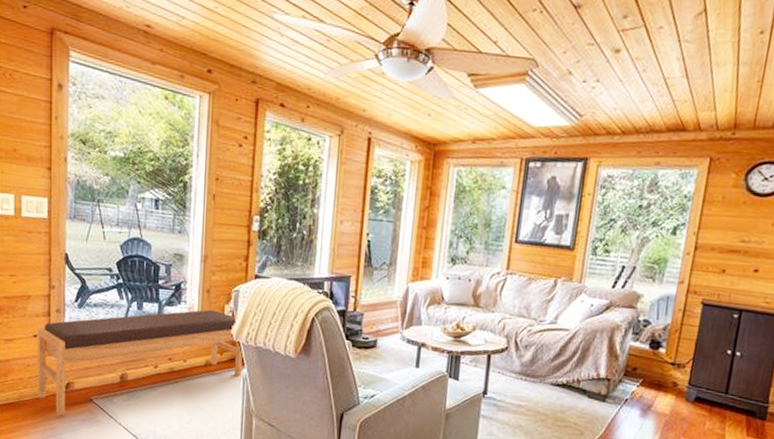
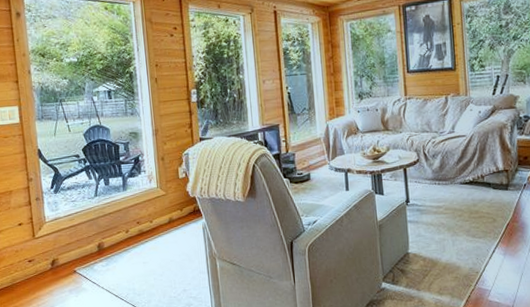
bench: present [37,309,242,416] -> none [21,173,201,291]

